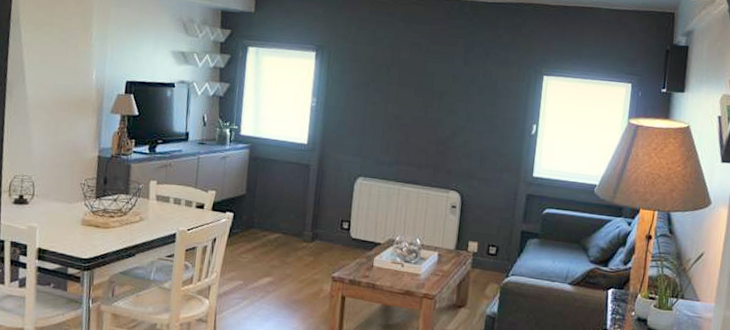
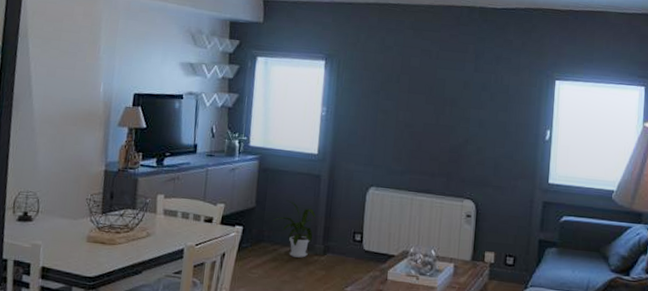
house plant: none [262,188,305,244] -> present [272,200,316,258]

